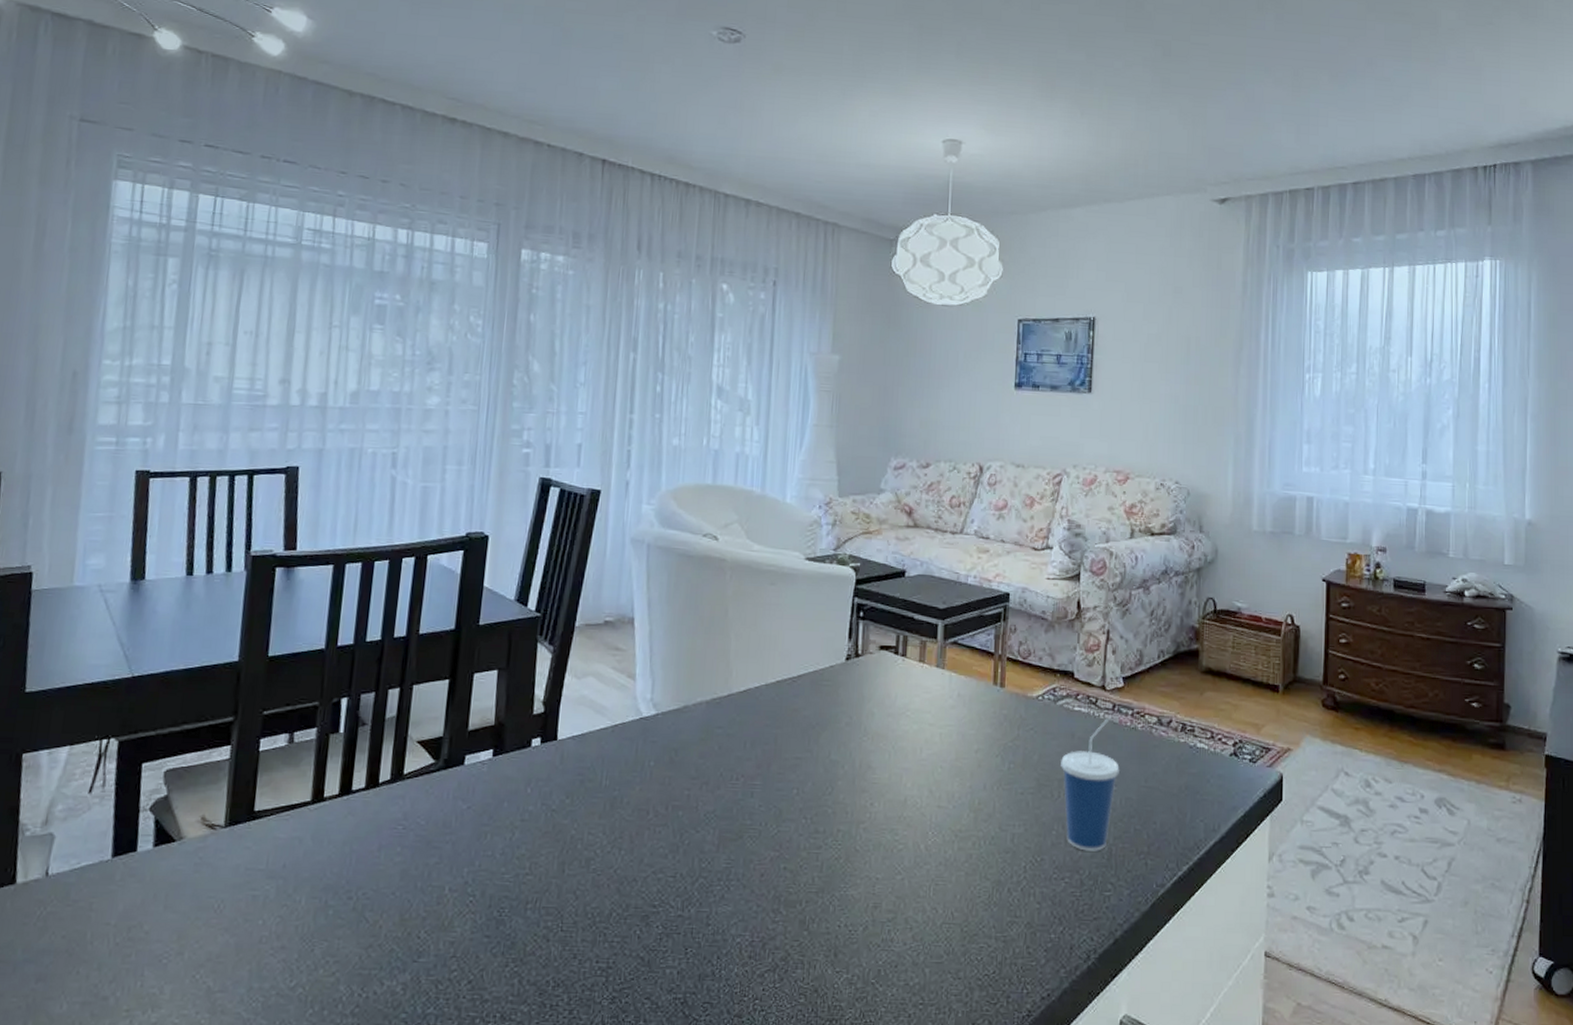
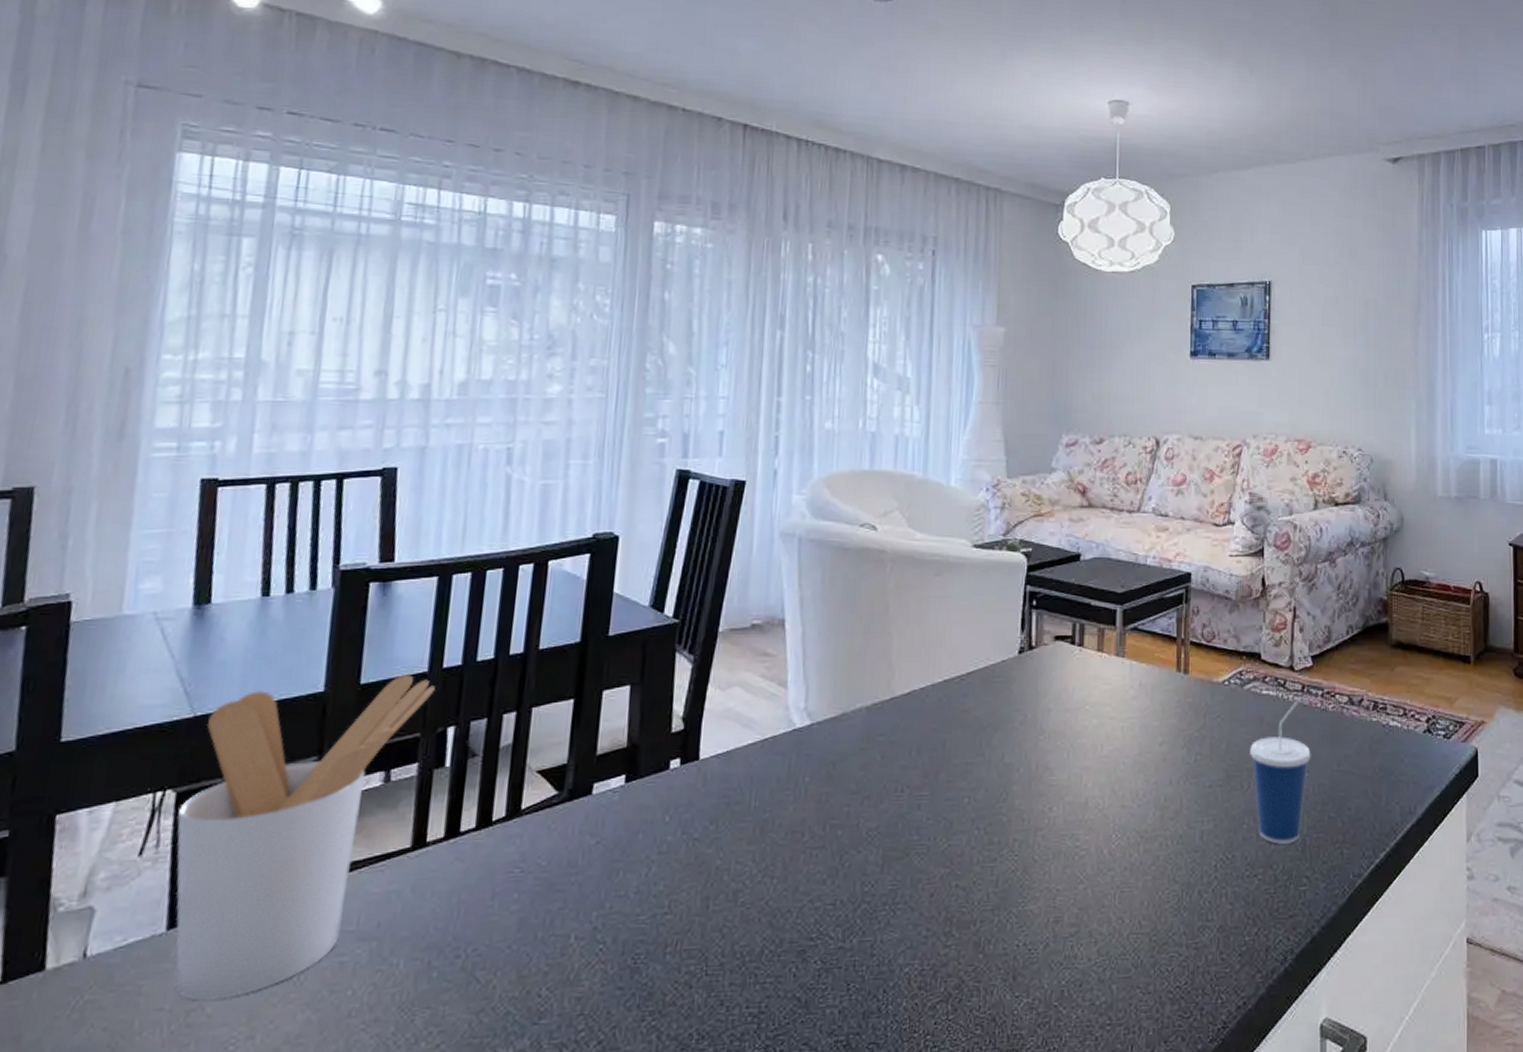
utensil holder: none [119,650,331,920] -> present [175,675,435,1001]

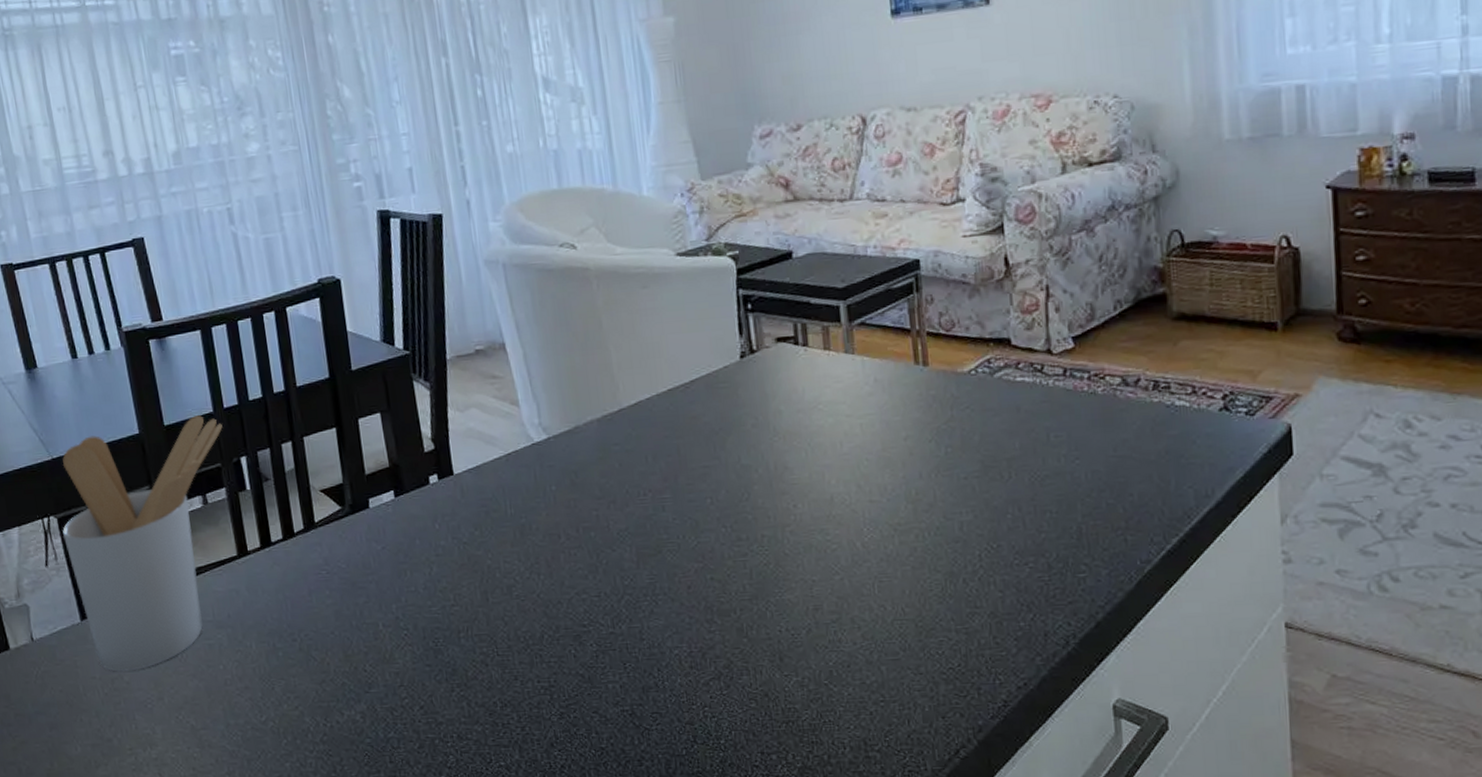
cup: present [1250,701,1311,844] -> none [1007,386,1081,533]

